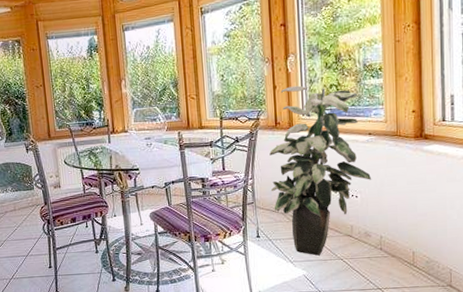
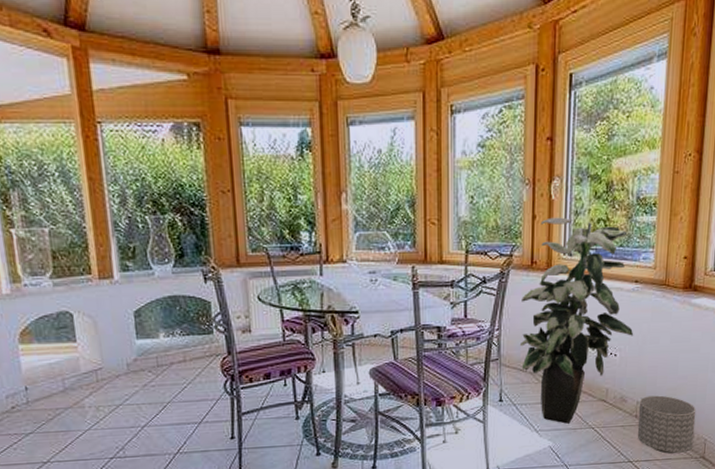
planter: none [382,230,439,282] -> present [637,395,696,454]

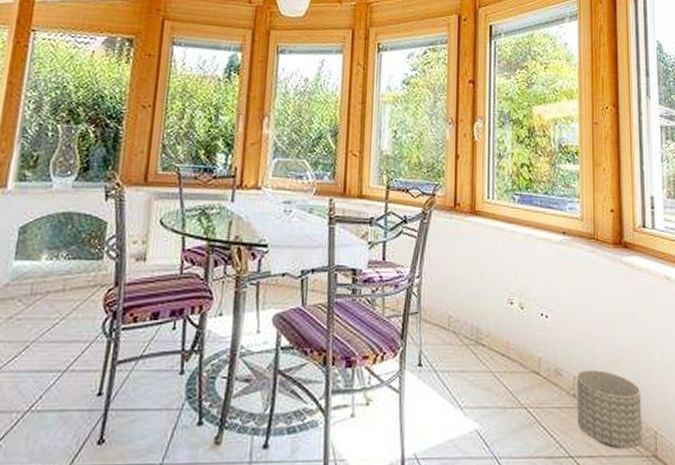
indoor plant: present [519,217,634,424] -> none [441,158,565,400]

